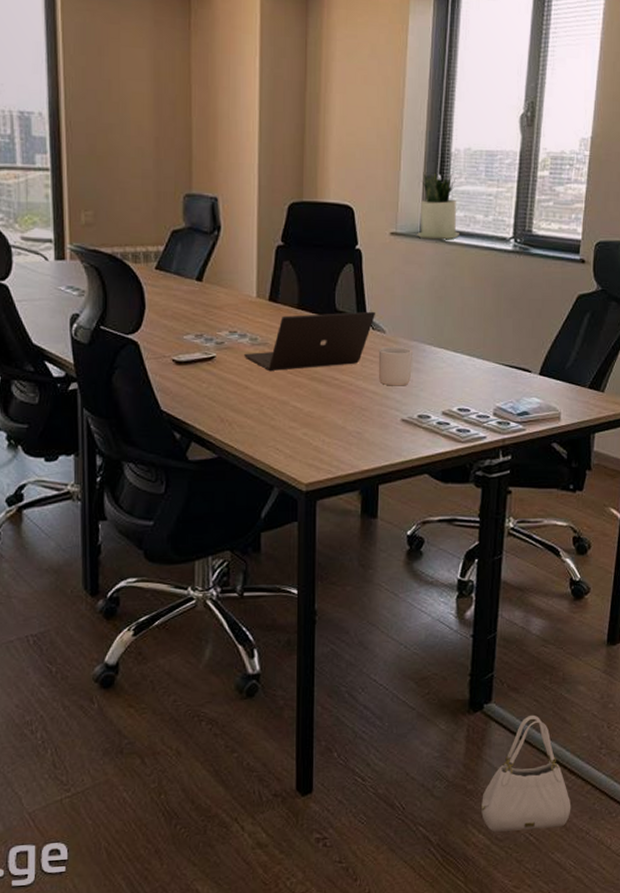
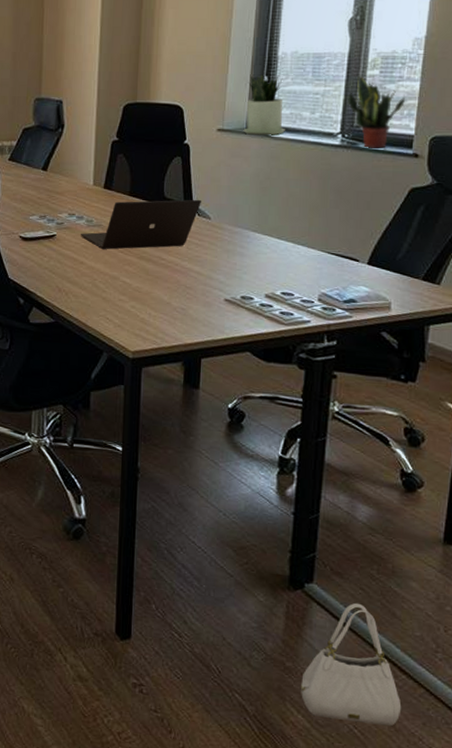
mug: present [378,346,412,386] -> none [203,231,237,269]
potted plant: none [520,175,573,255] -> present [348,74,405,149]

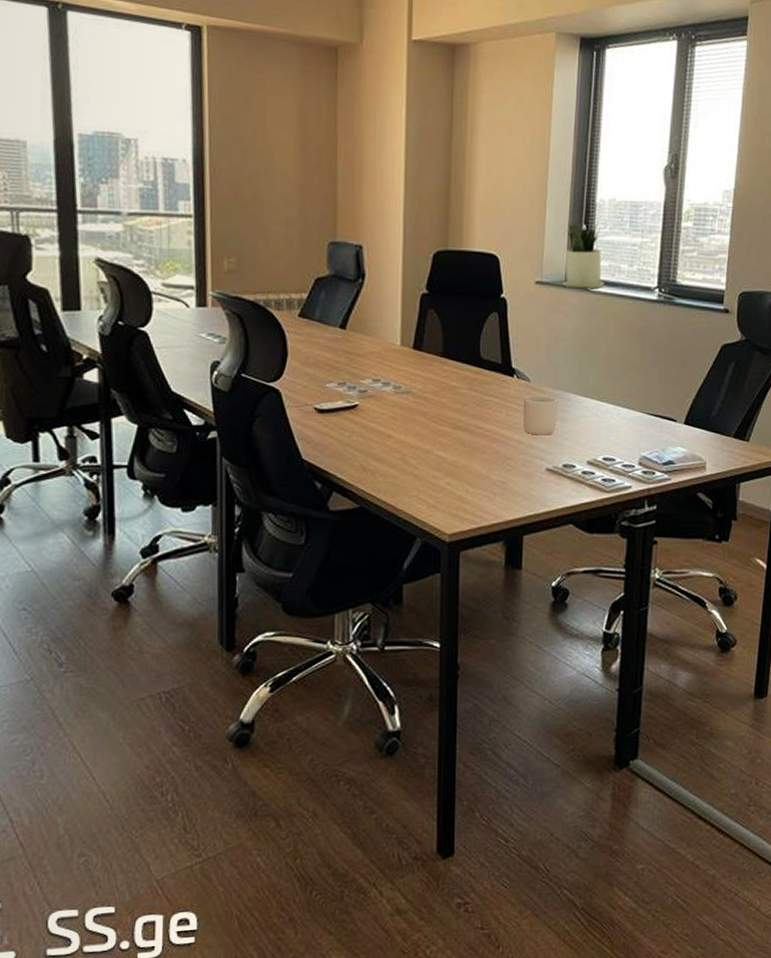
laptop: present [81,199,202,249] -> none [387,360,521,419]
mug: none [203,231,237,269] -> present [523,395,557,435]
handbag: present [300,602,402,727] -> none [627,771,720,895]
potted plant: present [348,74,405,149] -> none [664,226,716,305]

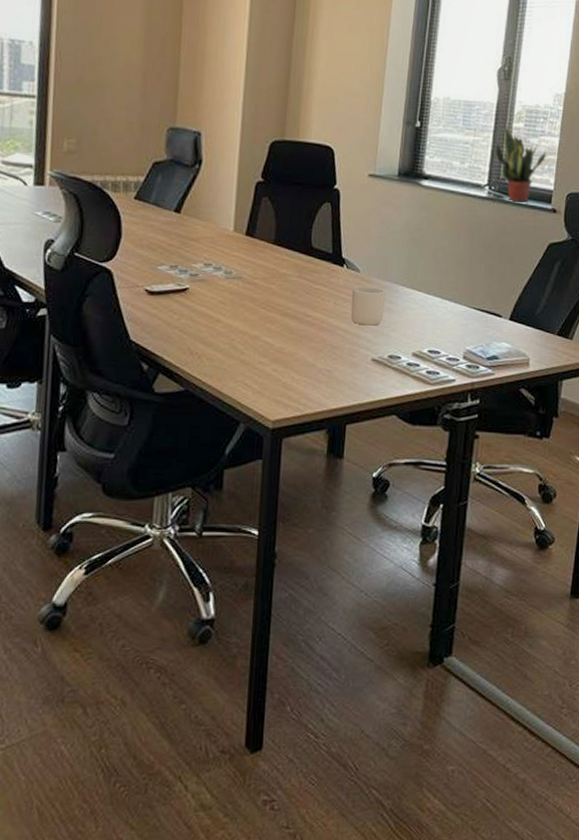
planter: present [562,222,604,289] -> none [394,119,436,184]
potted plant: none [664,226,716,305] -> present [495,126,546,203]

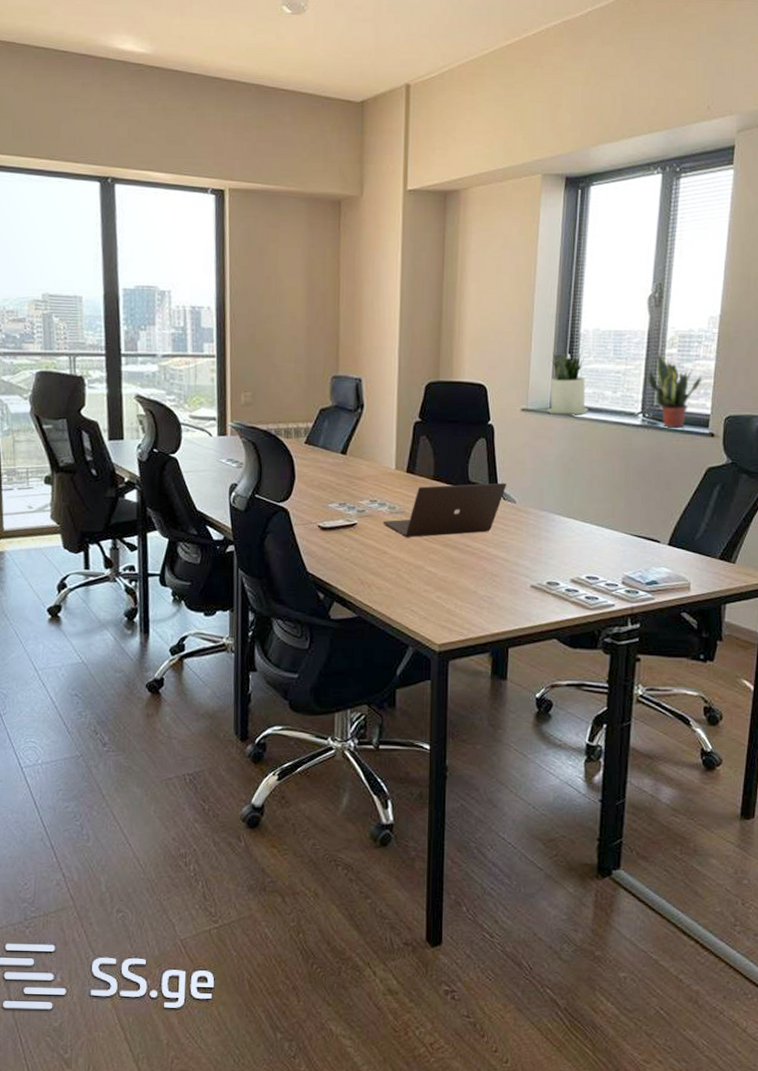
laptop: none [218,250,352,305] -> present [383,482,507,537]
mug: present [350,285,386,326] -> none [508,516,542,554]
planter: none [394,119,436,184] -> present [547,352,588,415]

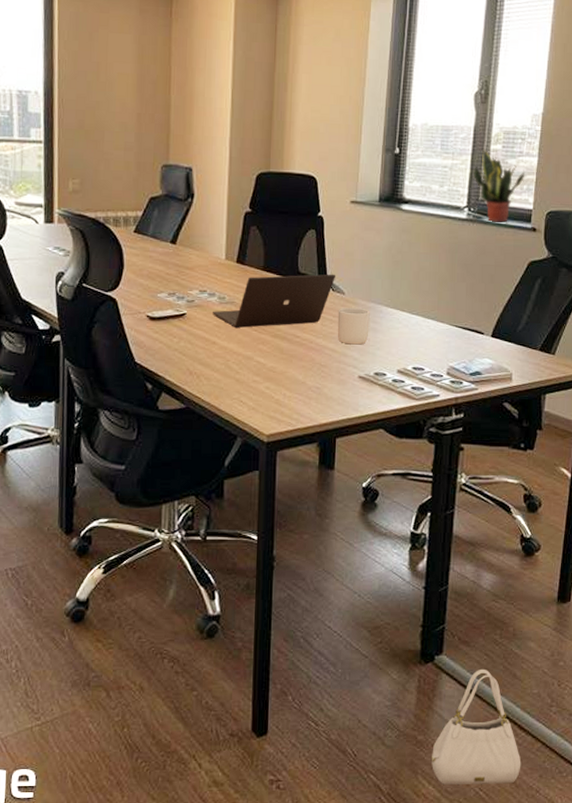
mug: none [508,516,542,554] -> present [337,307,370,345]
planter: present [547,352,588,415] -> none [376,146,416,208]
handbag: none [609,885,704,1004] -> present [431,668,522,785]

